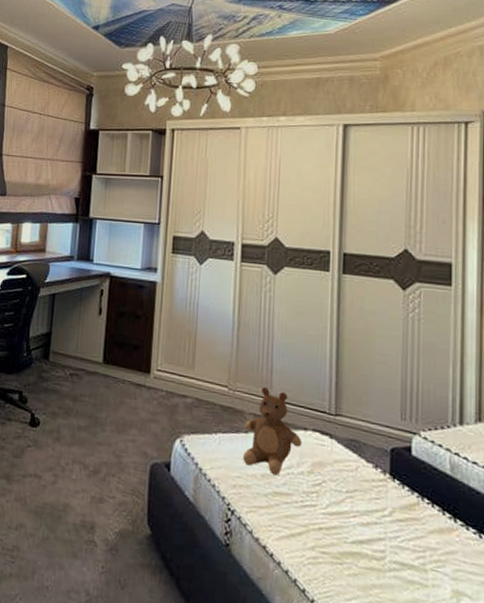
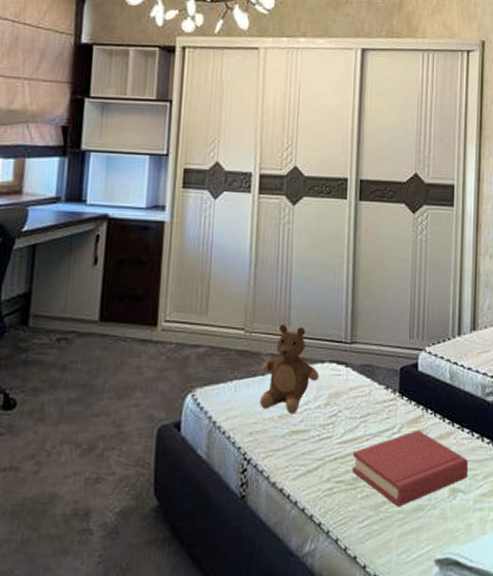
hardback book: none [337,517,475,595] -> present [351,430,468,507]

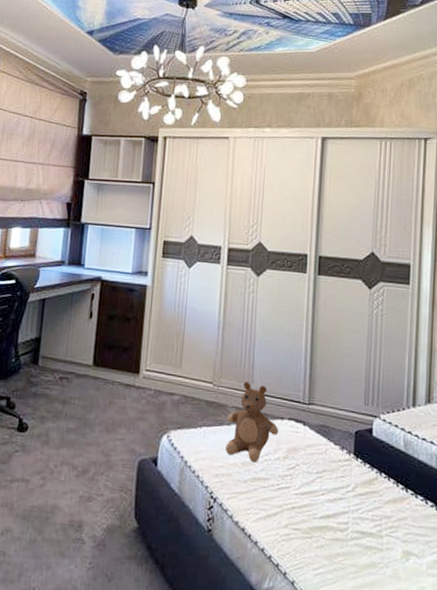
hardback book: present [351,430,468,507] -> none [307,491,421,561]

